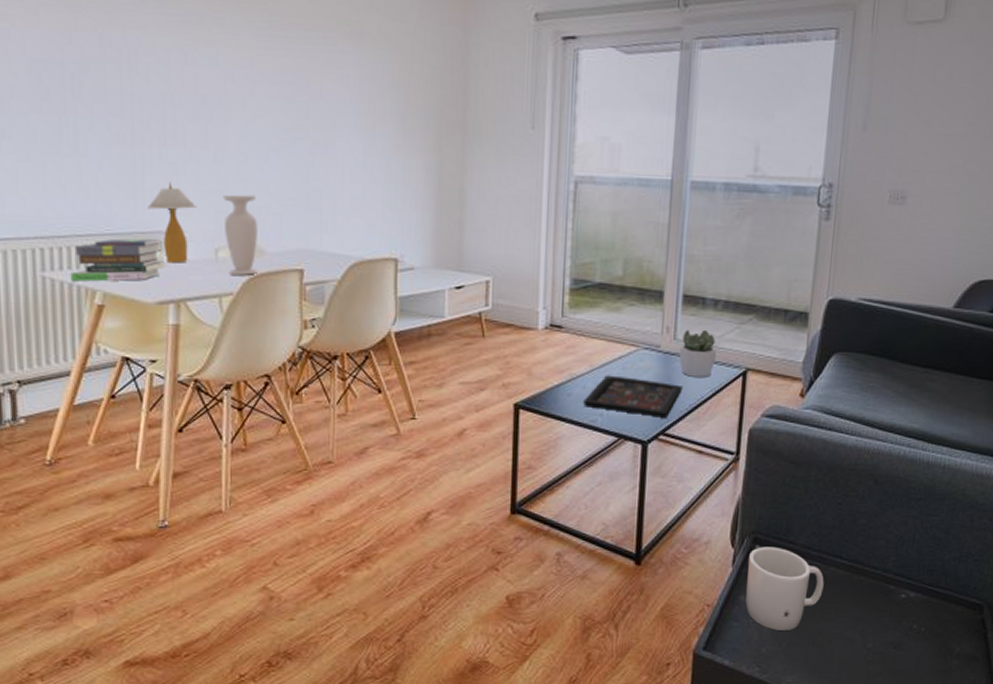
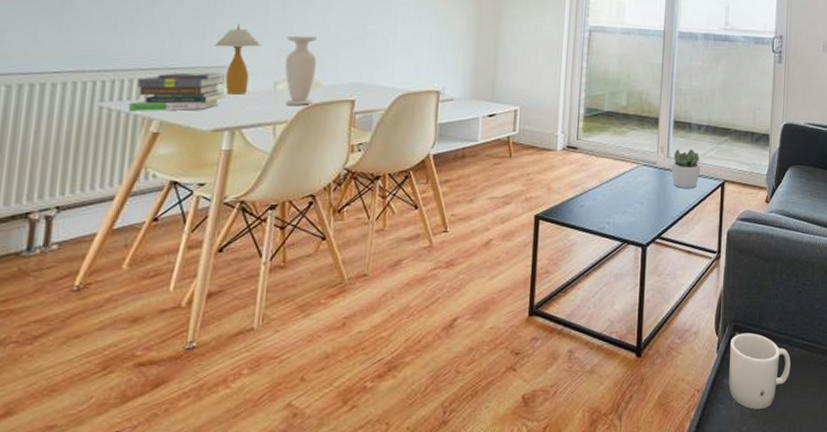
decorative tray: present [583,375,684,418] -> none [593,188,675,224]

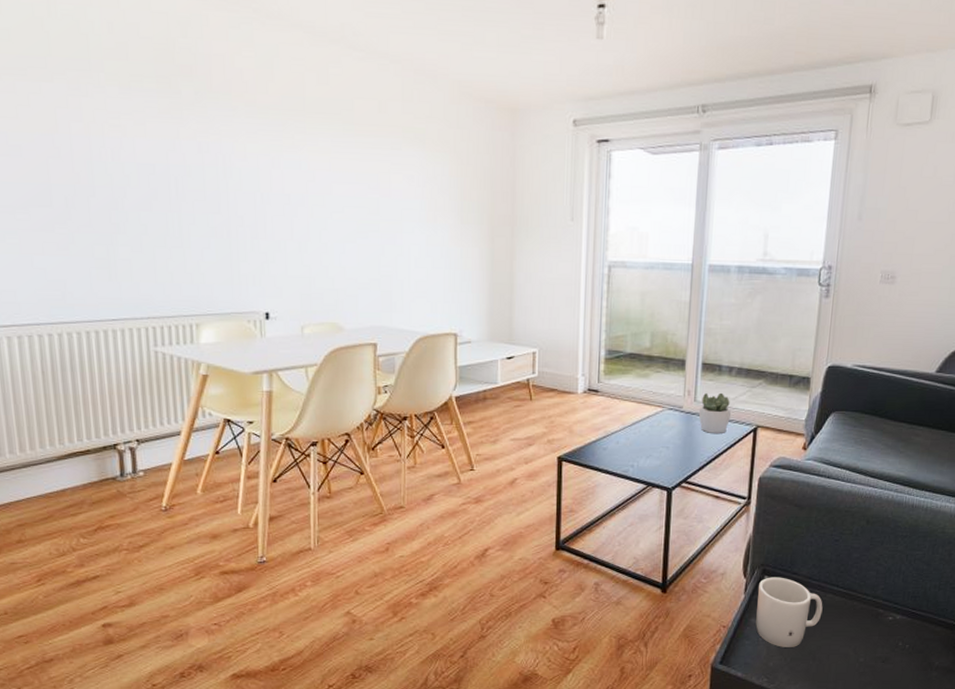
books: present [128,72,226,111] -> none [178,318,260,355]
table lamp: present [214,23,262,95] -> none [243,269,285,339]
vase: present [285,35,317,105] -> none [307,279,338,349]

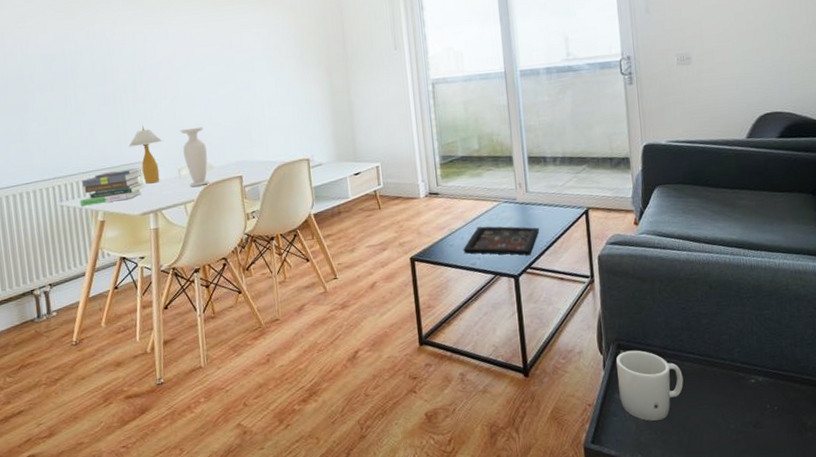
books: none [178,318,260,355] -> present [79,168,145,206]
table lamp: none [243,269,285,339] -> present [129,125,163,184]
vase: none [307,279,338,349] -> present [180,127,210,187]
decorative tray: none [617,432,703,468] -> present [463,226,540,255]
succulent plant: present [698,392,732,435] -> none [531,181,562,220]

